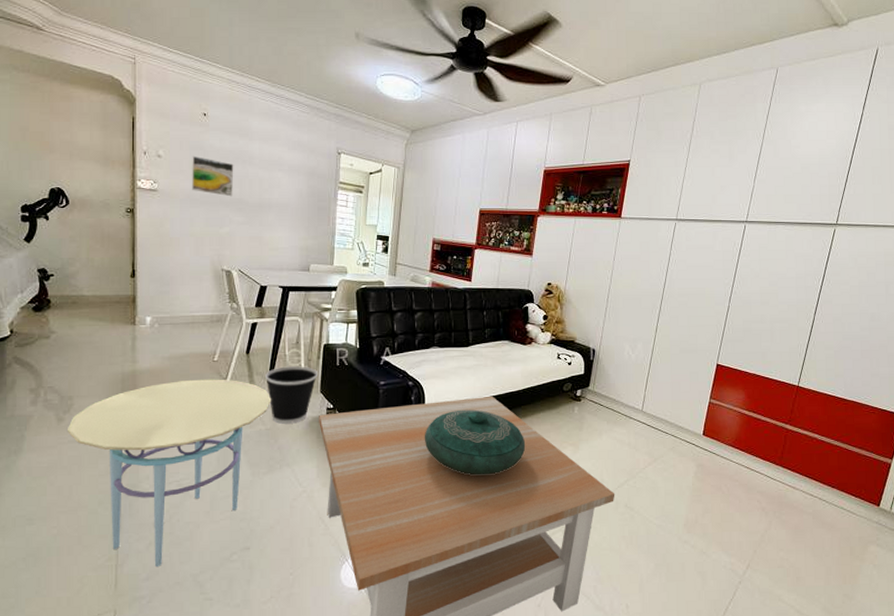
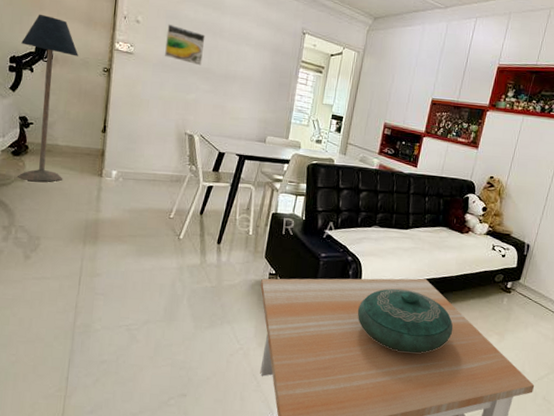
floor lamp: none [33,157,97,337] -> present [18,14,78,182]
side table: present [68,379,272,567] -> none [33,233,220,402]
wastebasket: present [266,366,318,424] -> none [216,230,265,284]

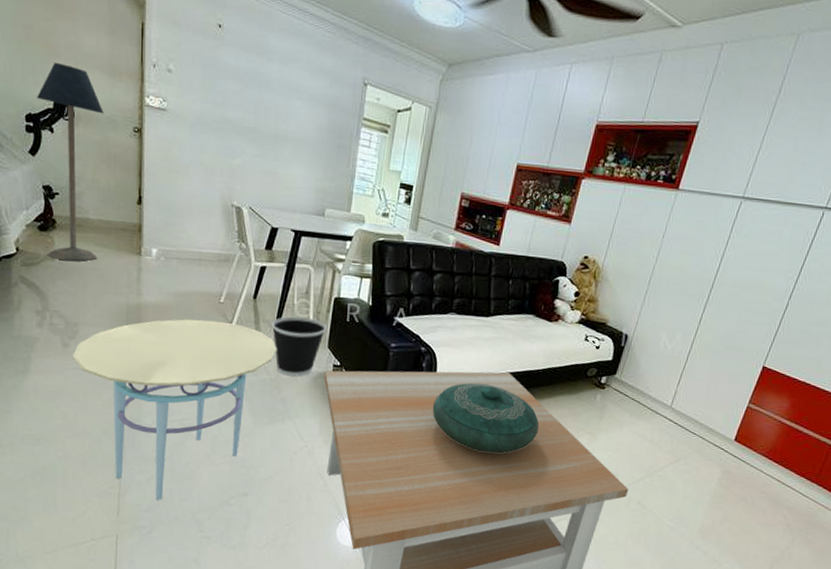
side table: none [33,233,220,402] -> present [73,319,277,500]
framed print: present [165,23,205,66] -> none [203,73,249,125]
wastebasket: none [216,230,265,284] -> present [272,316,327,377]

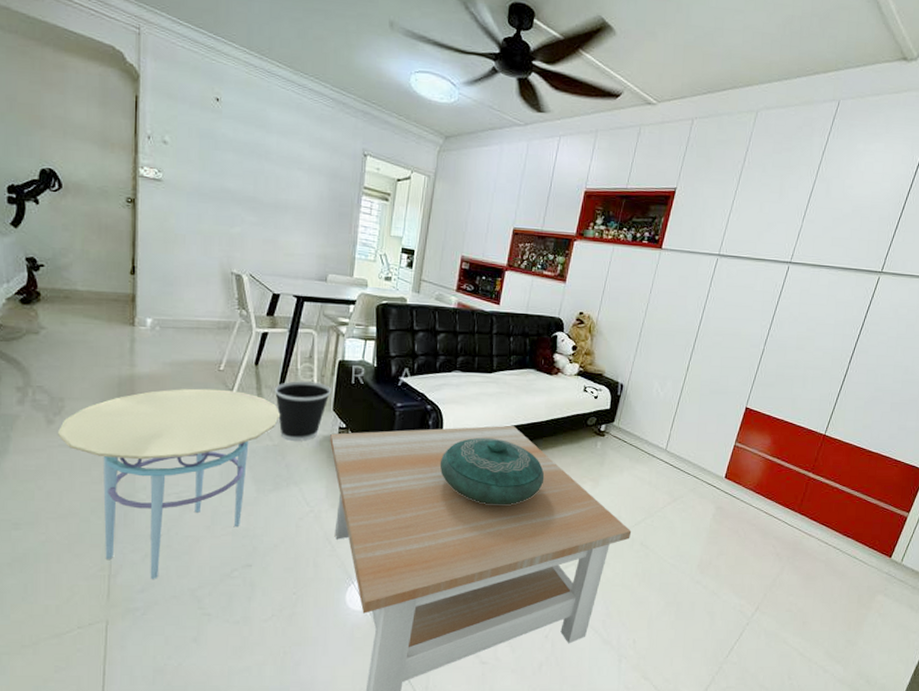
floor lamp: present [37,62,103,262] -> none [20,133,94,334]

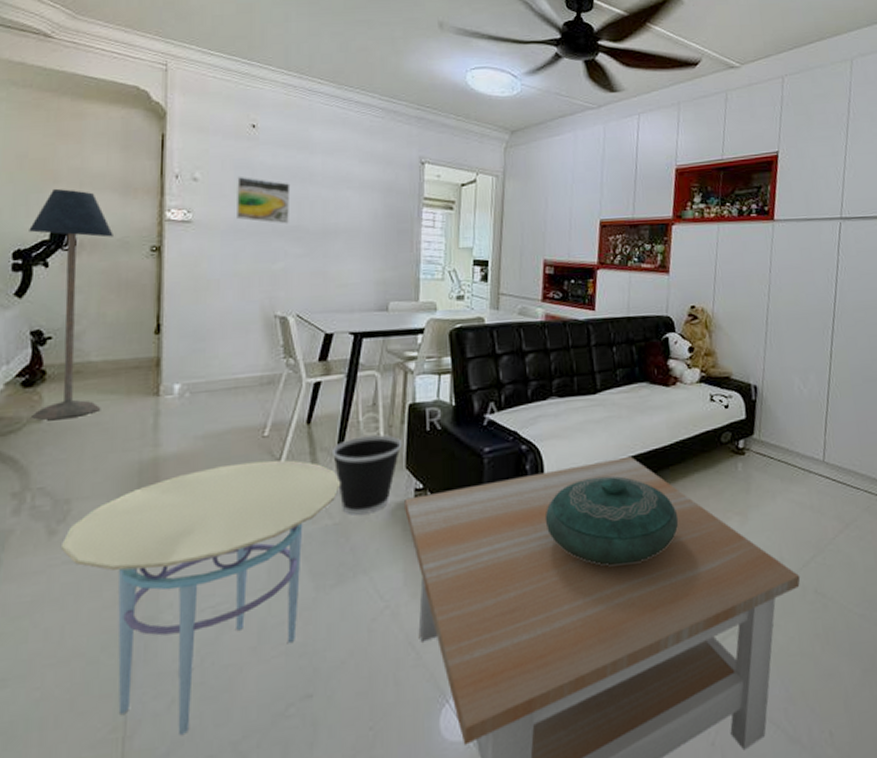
floor lamp: none [20,133,94,334] -> present [29,188,113,420]
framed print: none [201,144,249,194] -> present [237,176,291,224]

